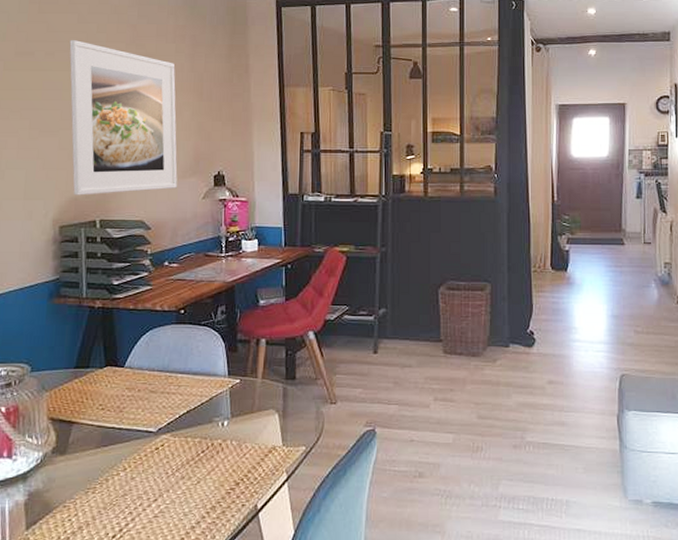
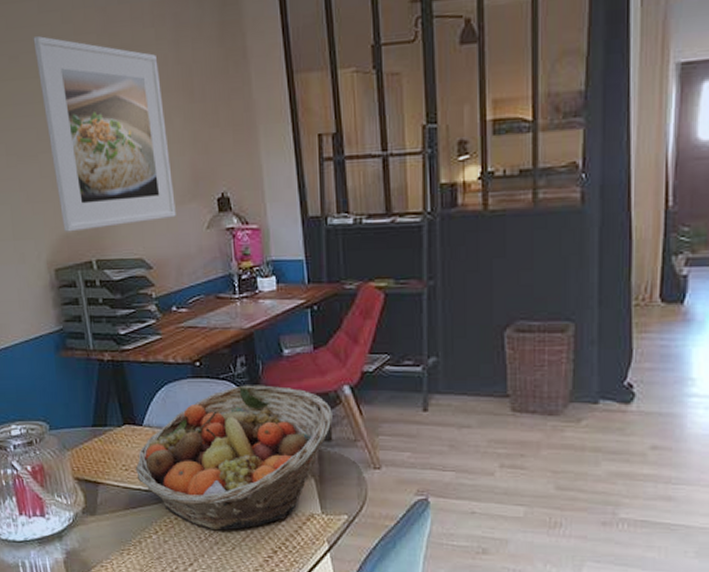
fruit basket: none [112,330,298,466] -> present [136,385,333,531]

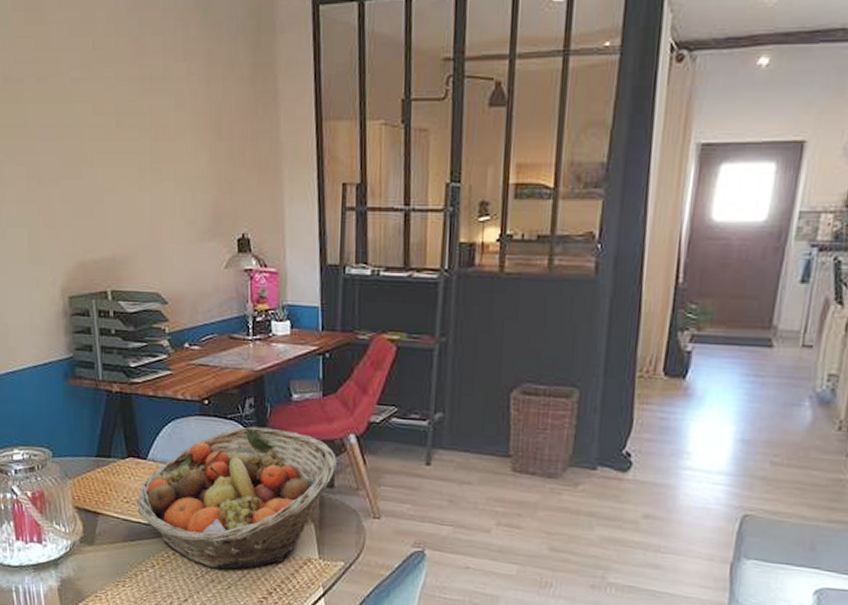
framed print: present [33,35,176,232] -> none [62,59,195,261]

